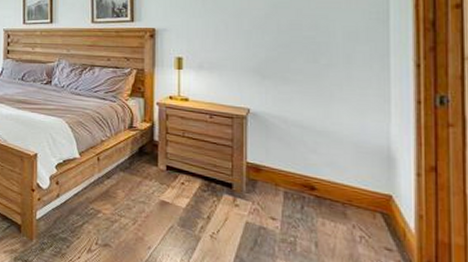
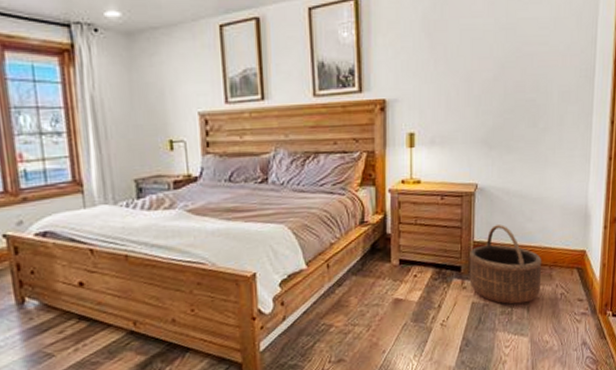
basket: none [242,149,332,237] -> present [469,224,542,305]

